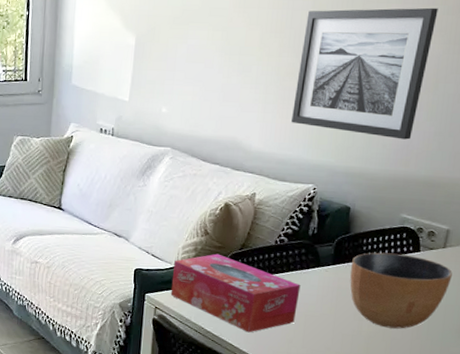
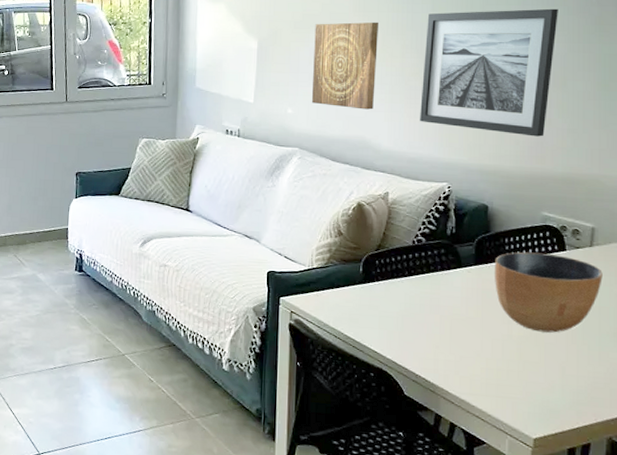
tissue box: present [170,253,301,333] -> none [306,255,443,338]
wall art: none [187,18,258,110] -> present [312,22,378,110]

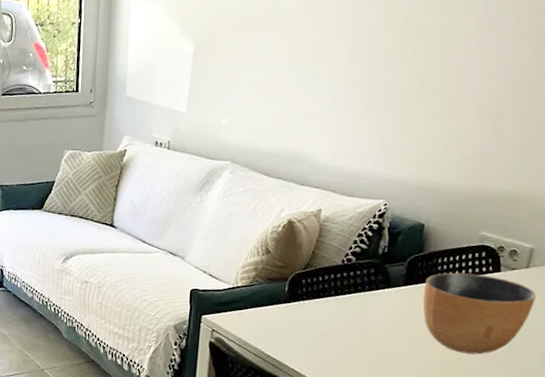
wall art: present [312,22,378,110] -> none [248,23,326,121]
wall art: present [420,8,558,137] -> none [361,8,525,152]

